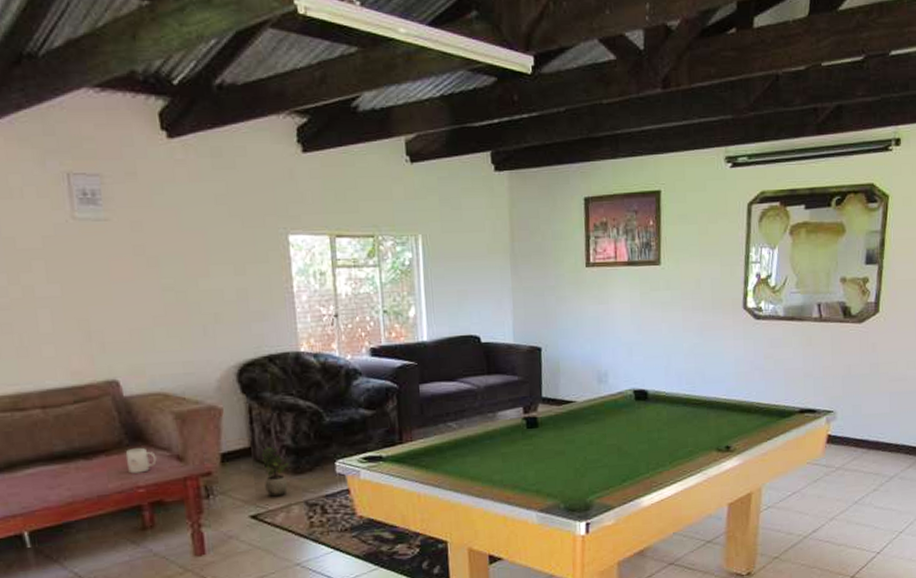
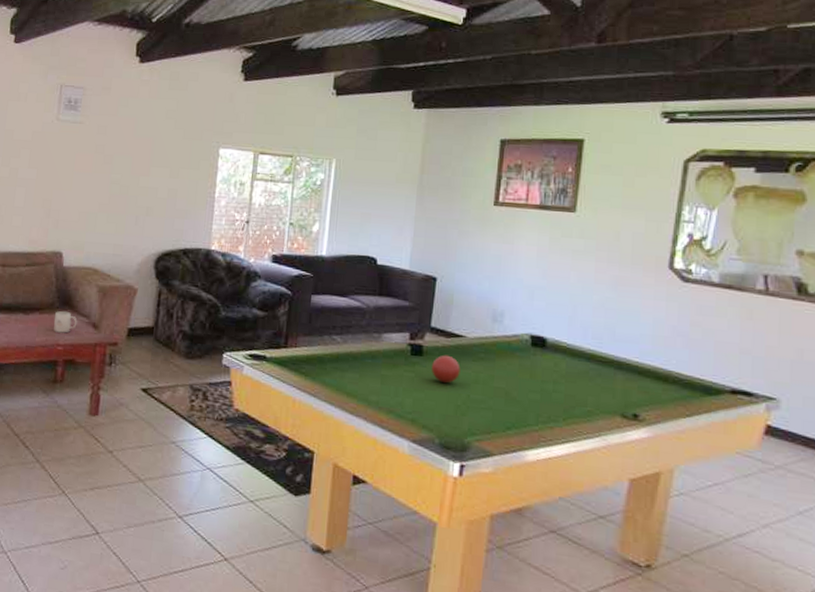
potted plant: present [261,446,290,497] -> none [158,329,183,376]
ball: none [548,422,575,450] -> present [432,355,461,384]

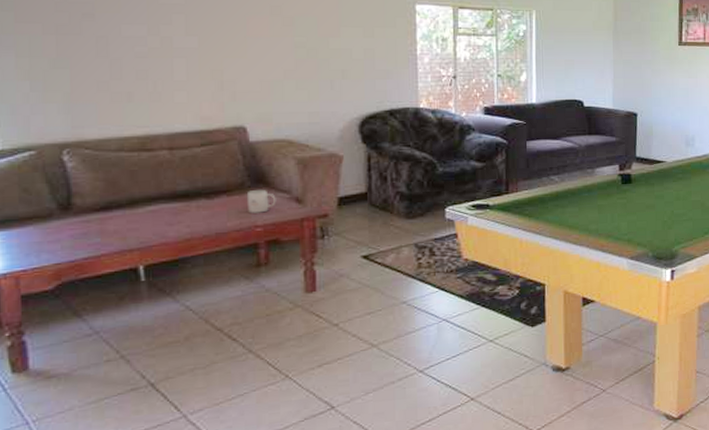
ball: present [432,355,461,384] -> none [640,179,664,204]

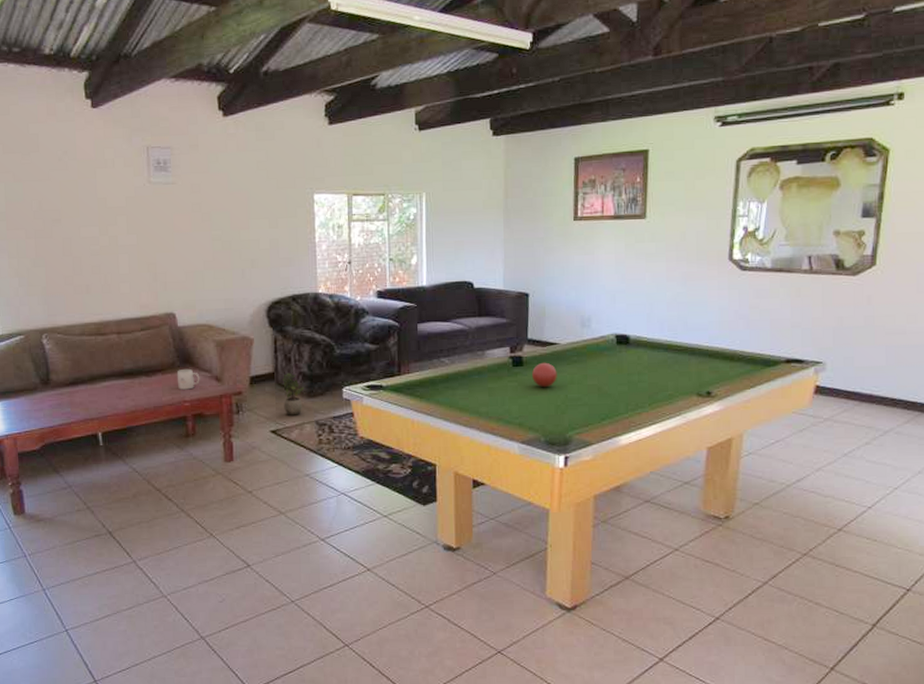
potted plant: none [376,192,403,239] -> present [282,372,305,416]
ball: none [640,179,664,204] -> present [532,362,557,388]

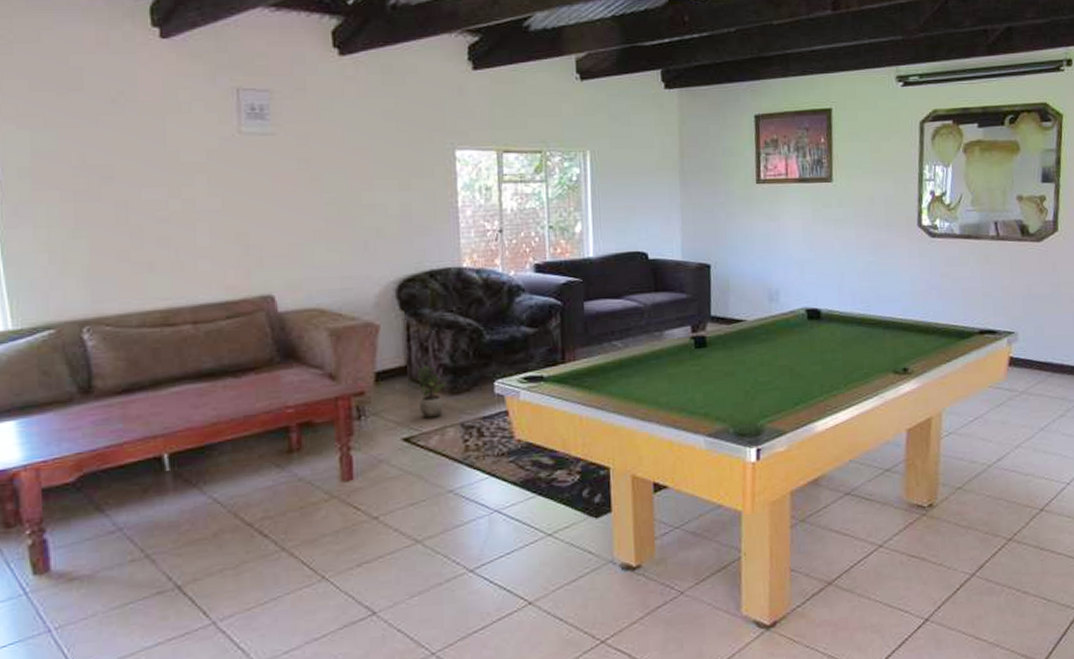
mug: present [176,368,200,391] -> none [276,365,308,394]
ball: present [532,362,557,388] -> none [717,342,745,371]

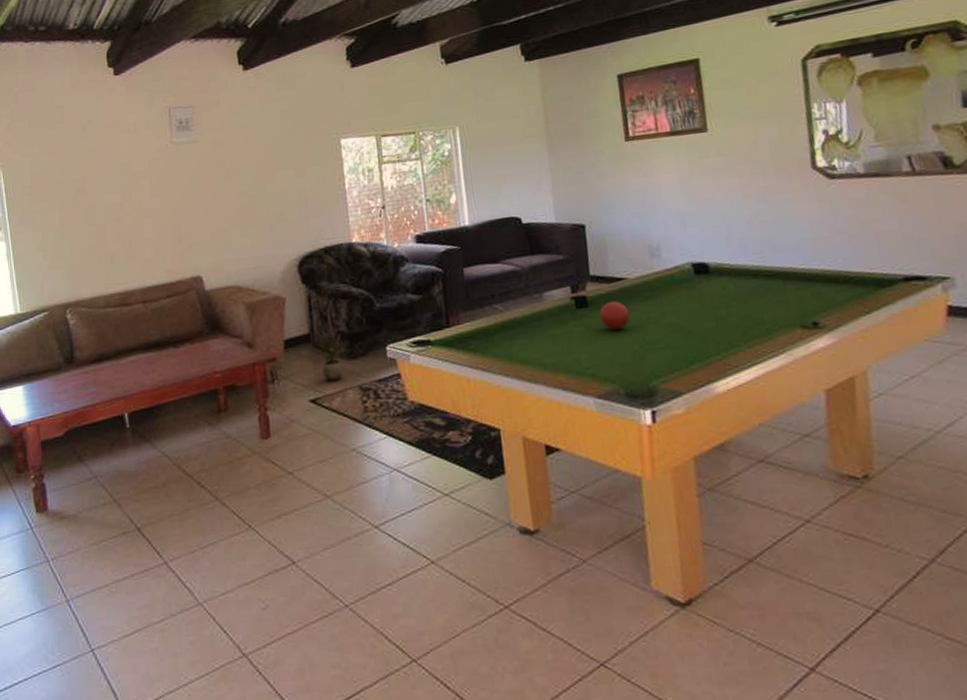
ball: none [717,342,745,371] -> present [599,301,630,331]

